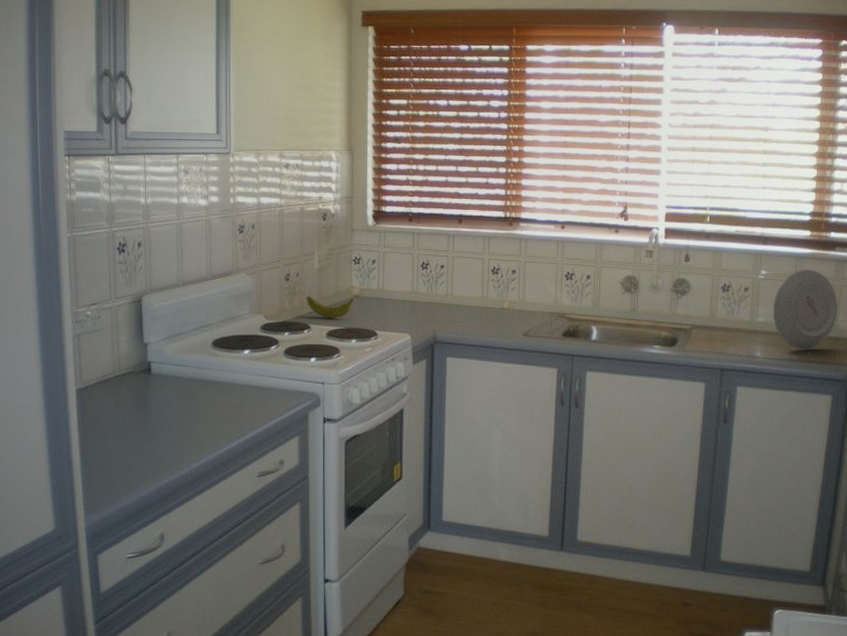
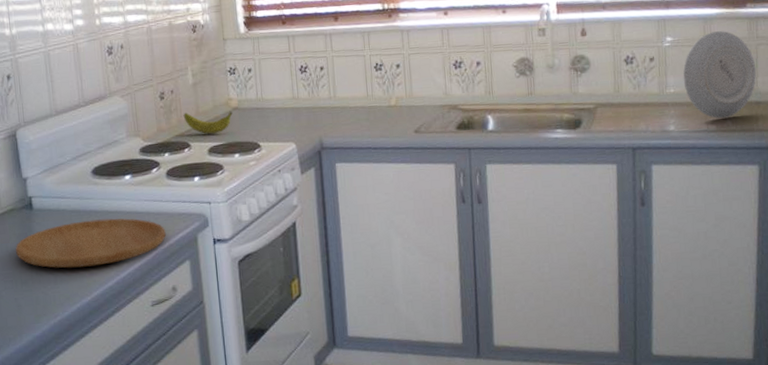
cutting board: none [130,389,278,434] -> present [15,218,166,268]

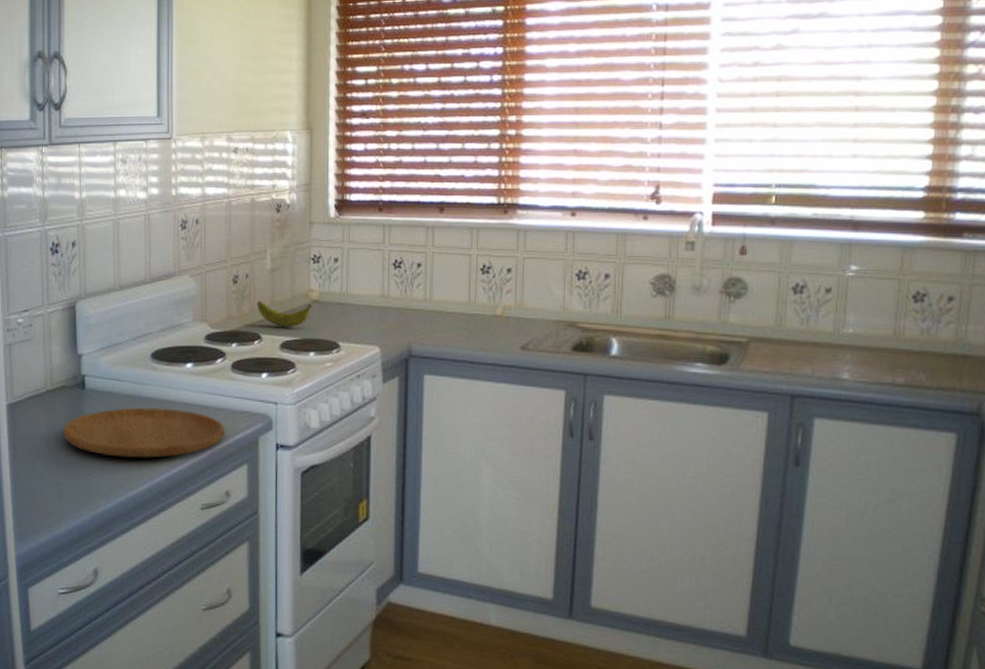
plate: present [683,31,757,119] -> none [867,264,968,372]

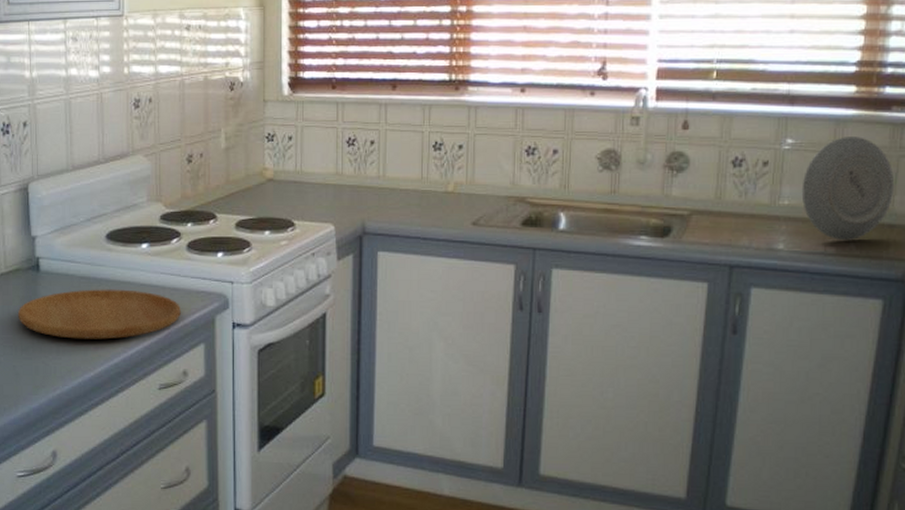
banana: present [256,300,312,328] -> none [211,180,267,207]
plate: none [867,264,968,372] -> present [801,137,895,241]

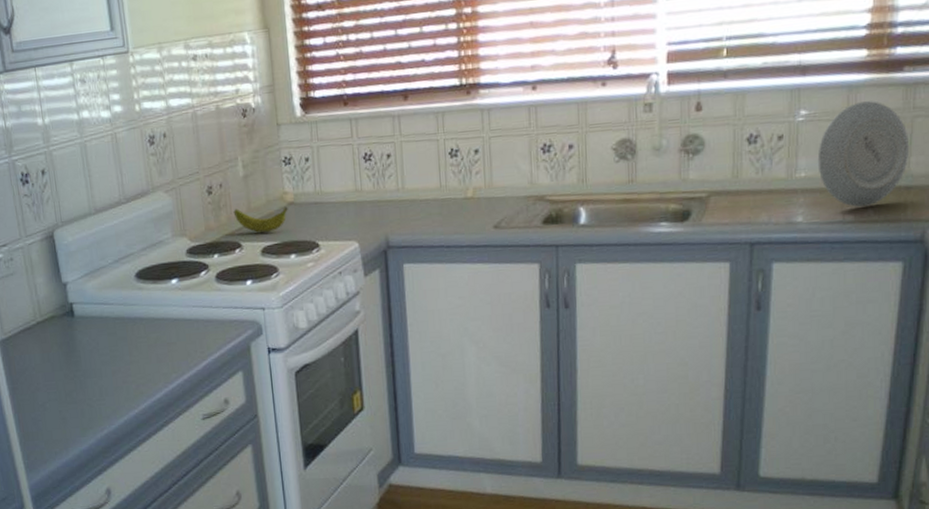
cutting board: present [17,289,181,340] -> none [57,325,216,379]
banana: none [211,180,267,207] -> present [233,206,288,233]

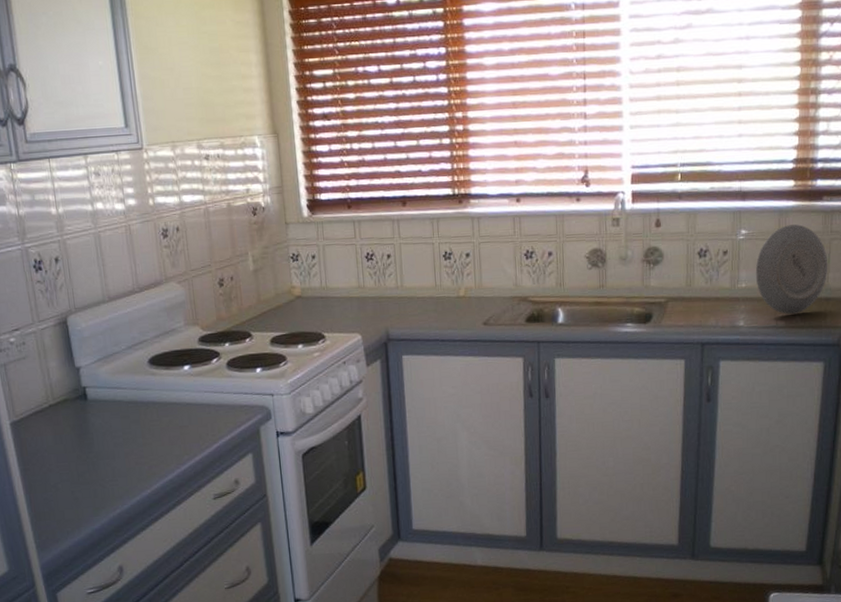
banana: present [233,206,288,233] -> none [244,299,296,324]

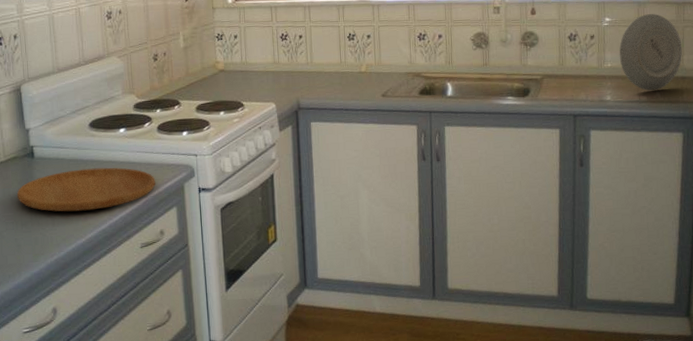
cutting board: none [70,410,227,461] -> present [16,167,155,212]

